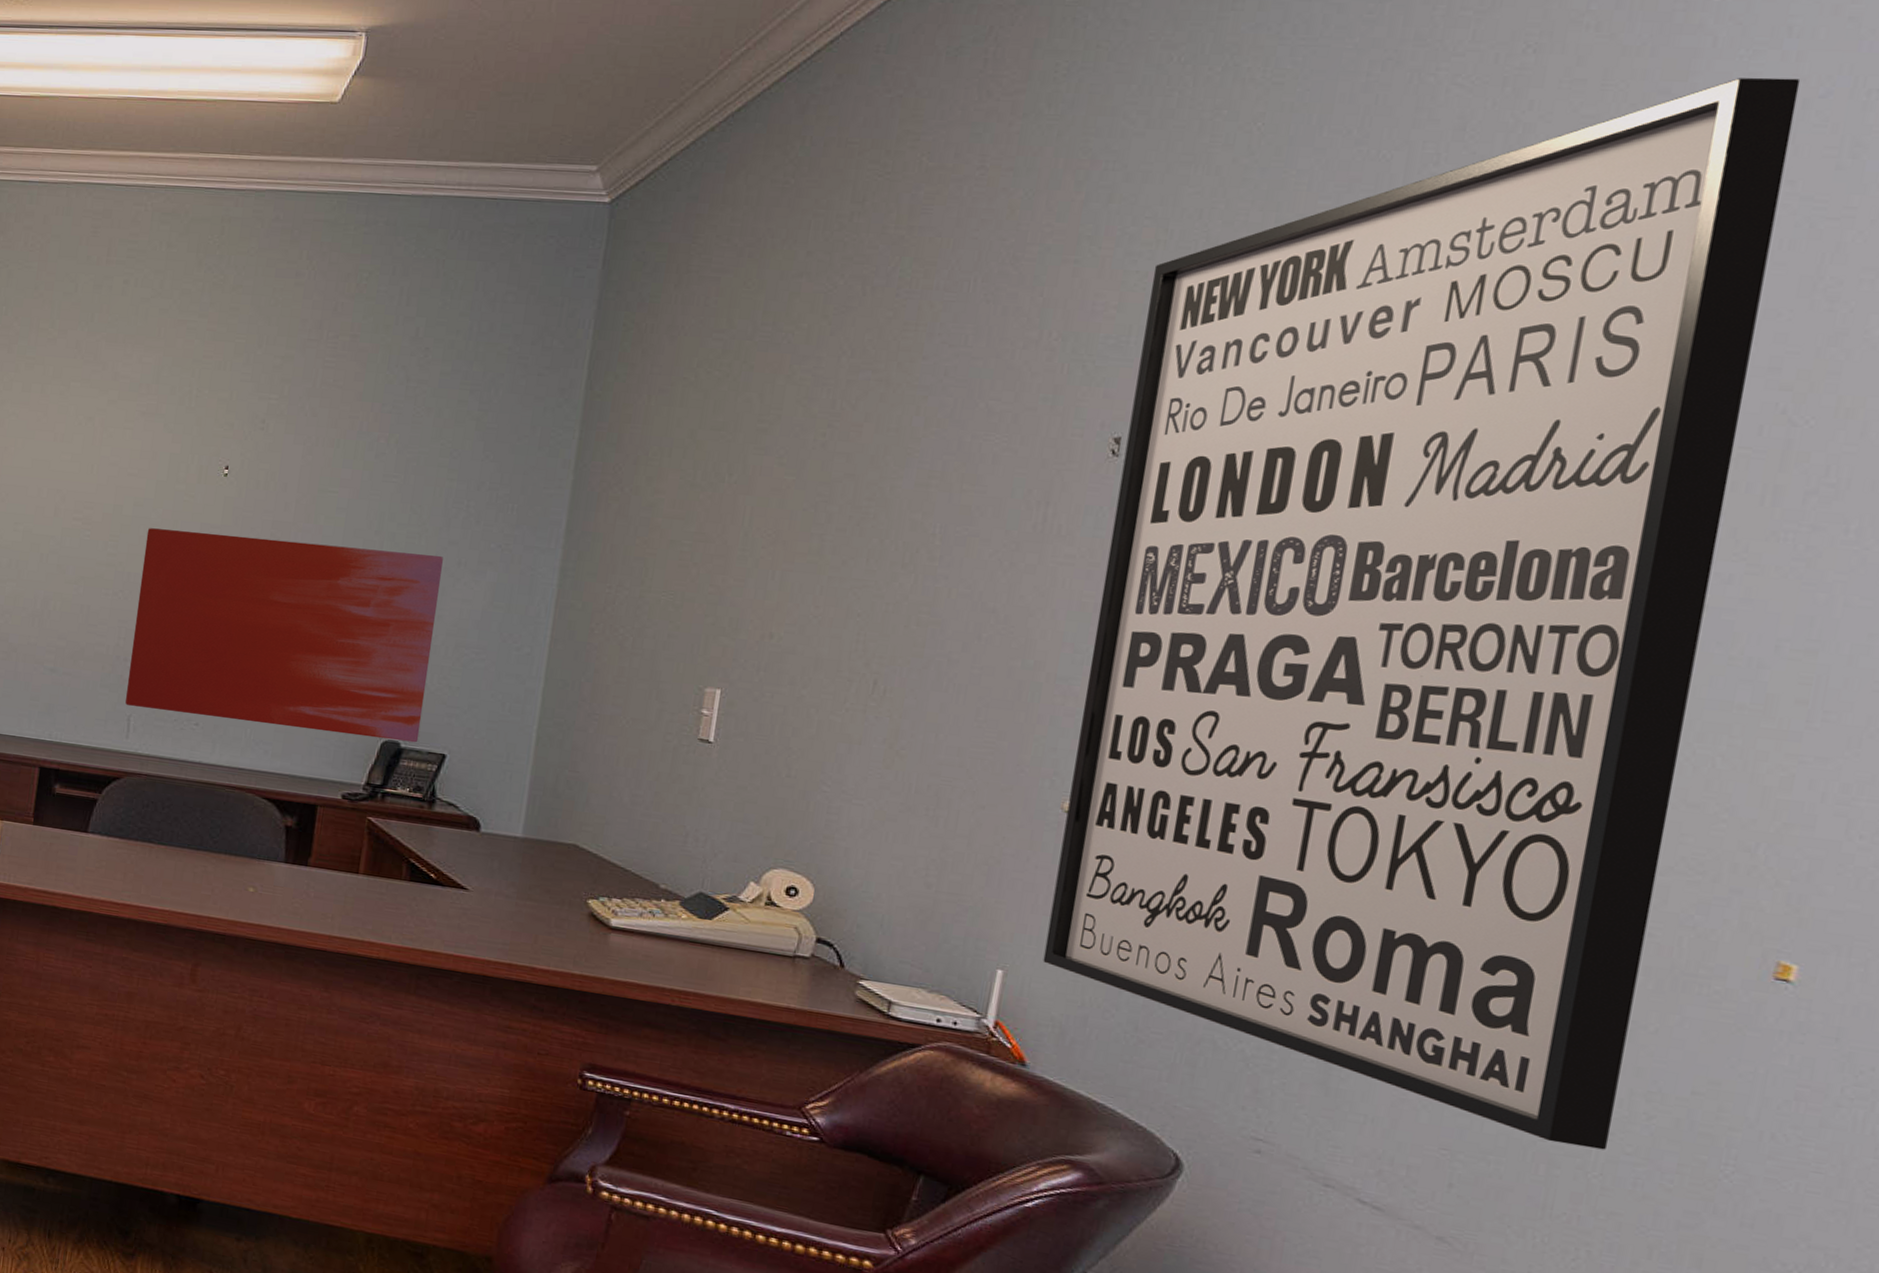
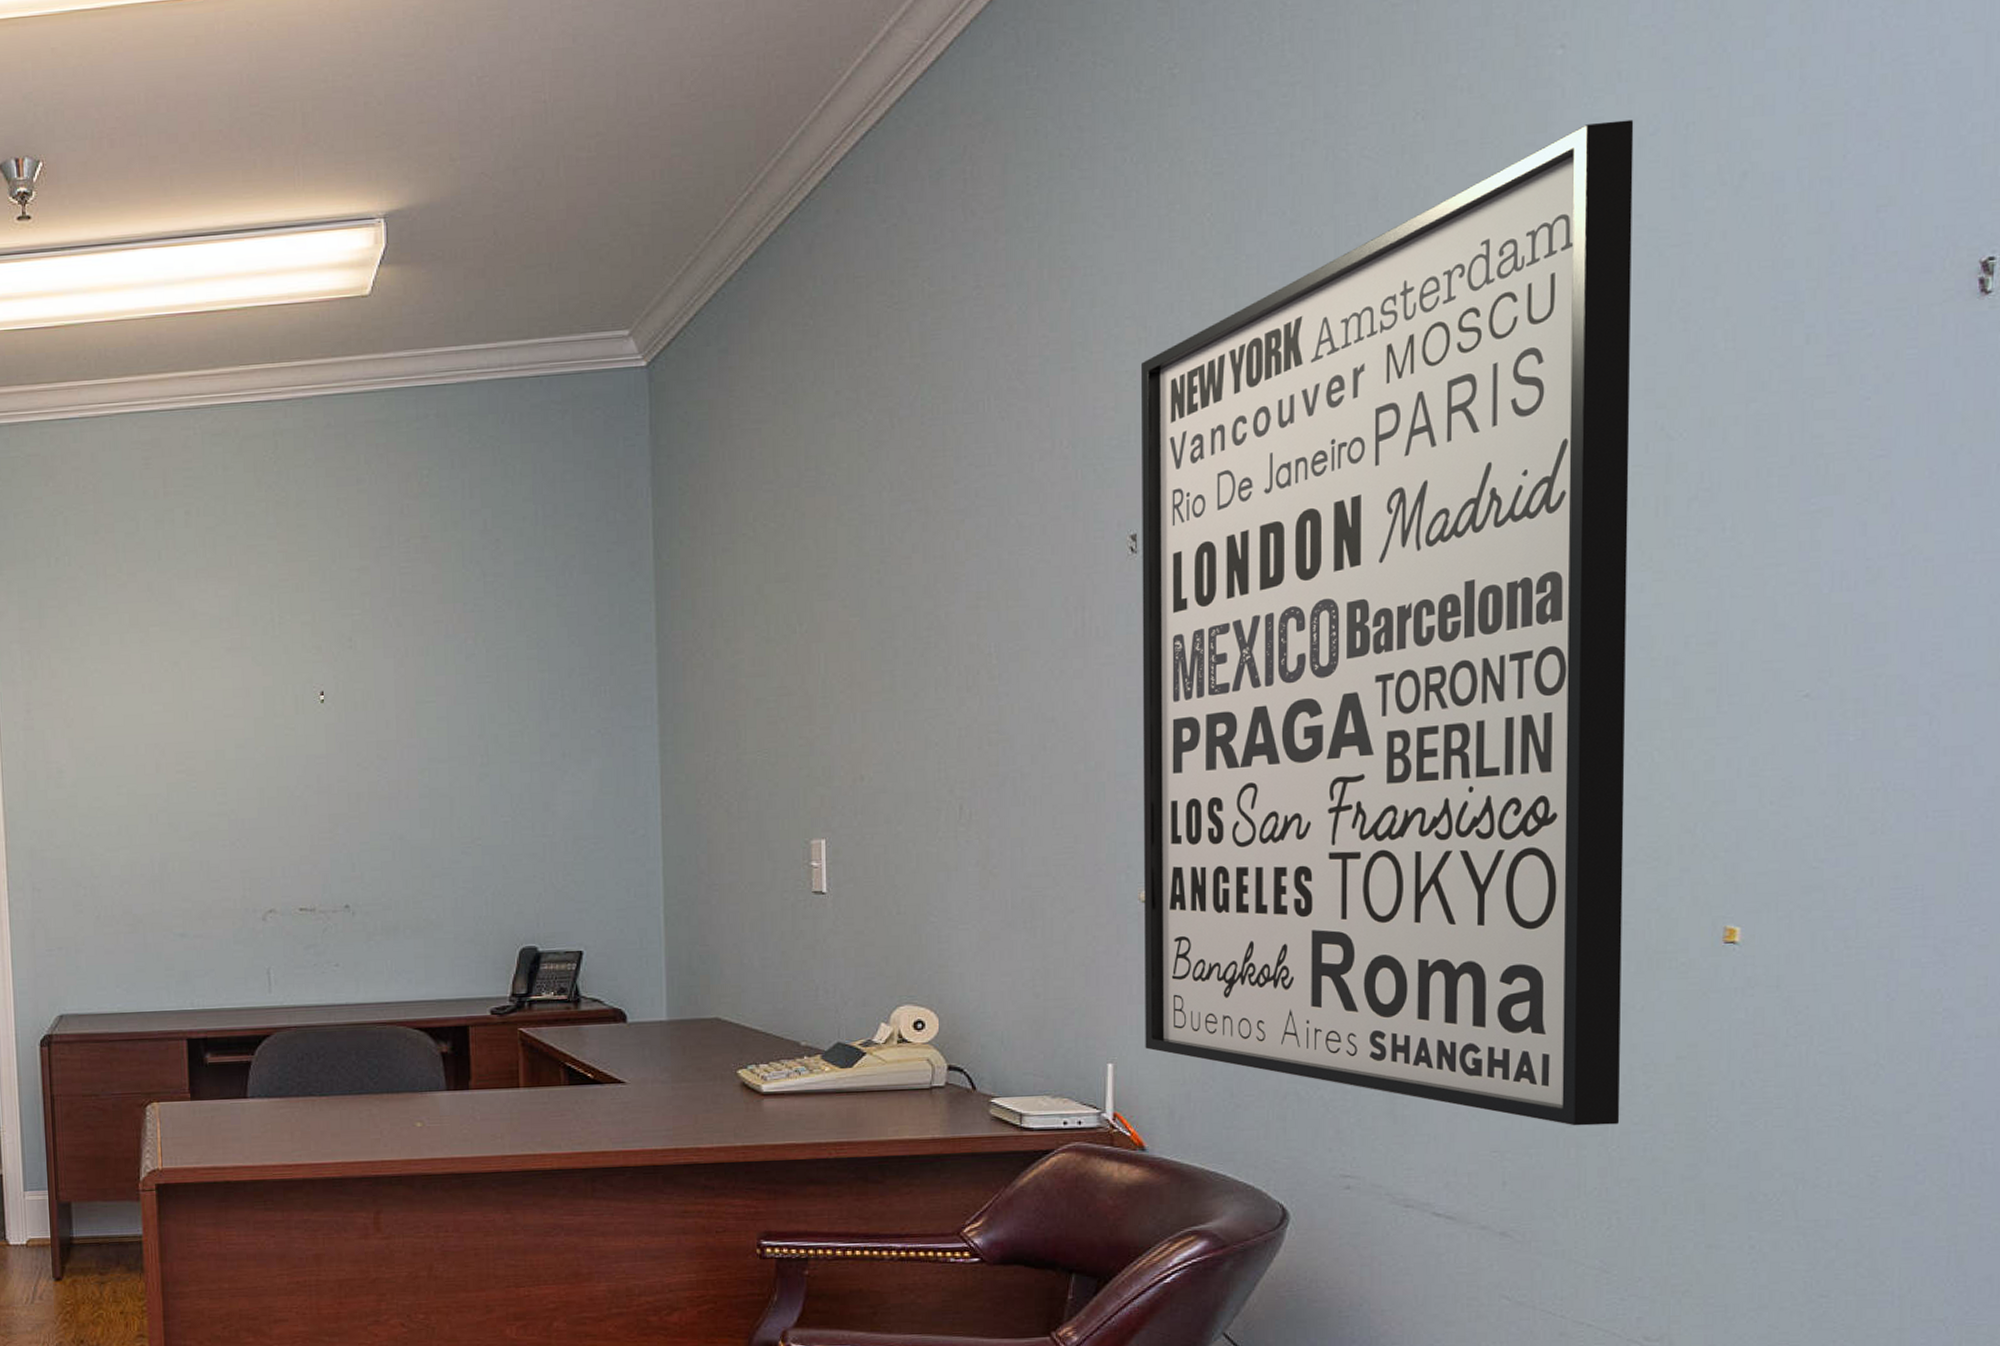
wall art: present [125,528,443,743] -> none [253,750,554,958]

